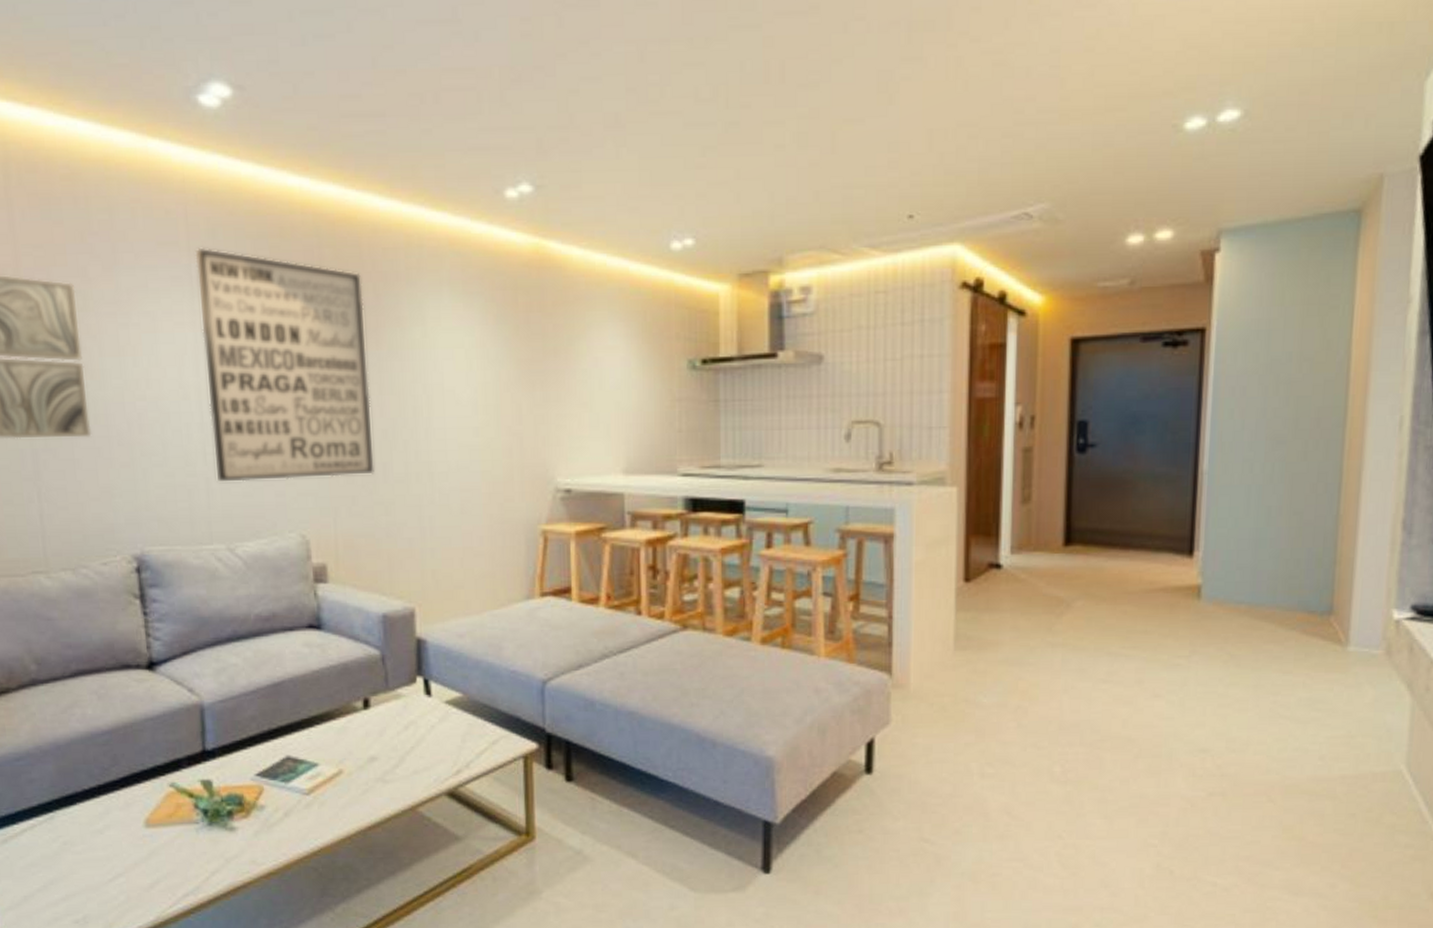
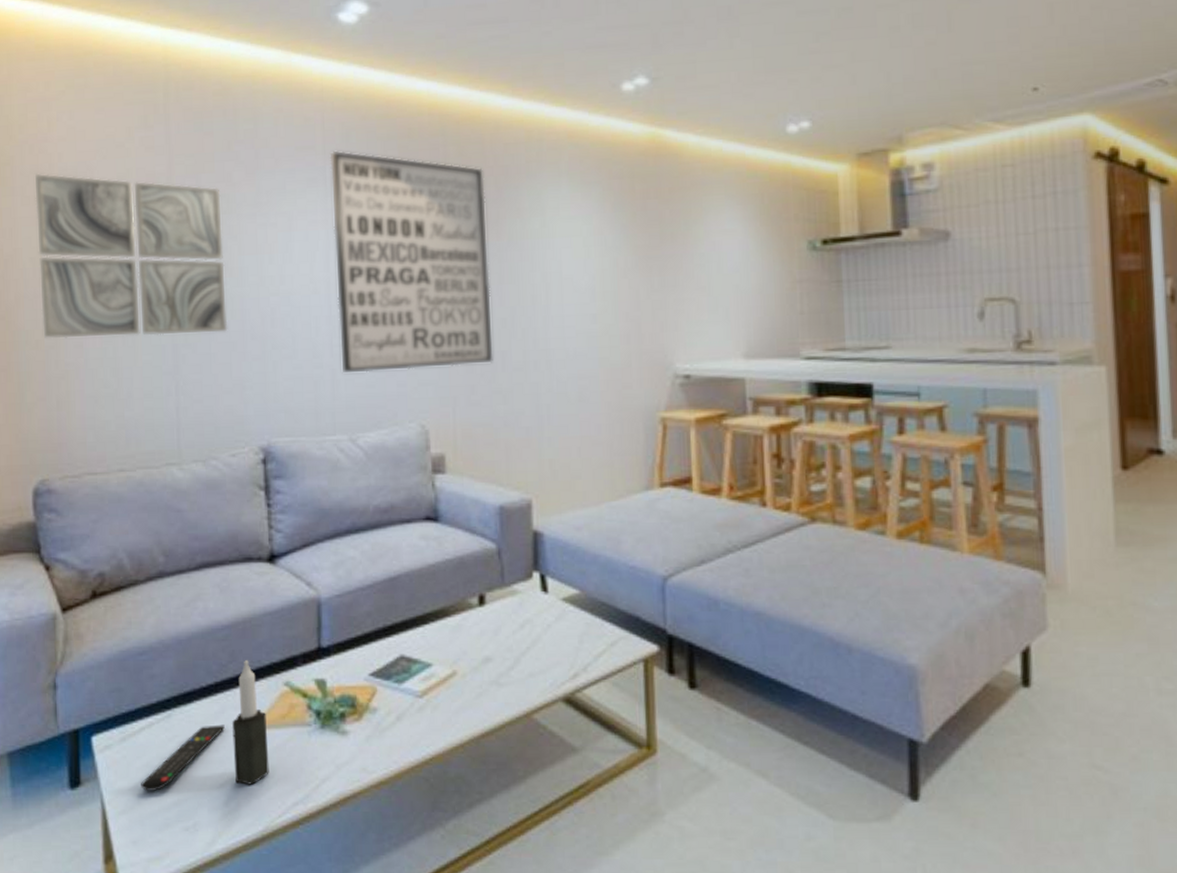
remote control: none [26,824,111,888] -> present [141,724,225,791]
candle: none [117,764,158,879] -> present [232,660,269,785]

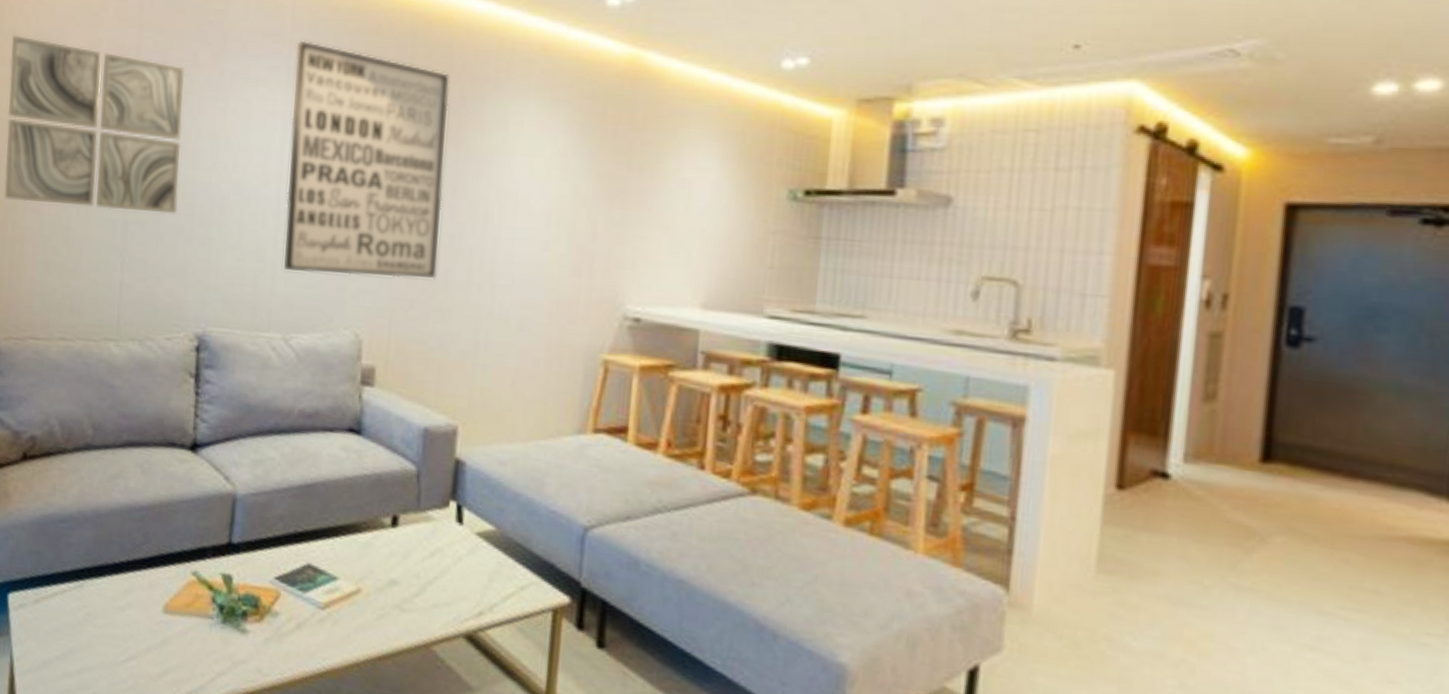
remote control: present [141,724,225,791] -> none [48,601,132,656]
candle: present [232,660,269,785] -> none [136,543,172,667]

